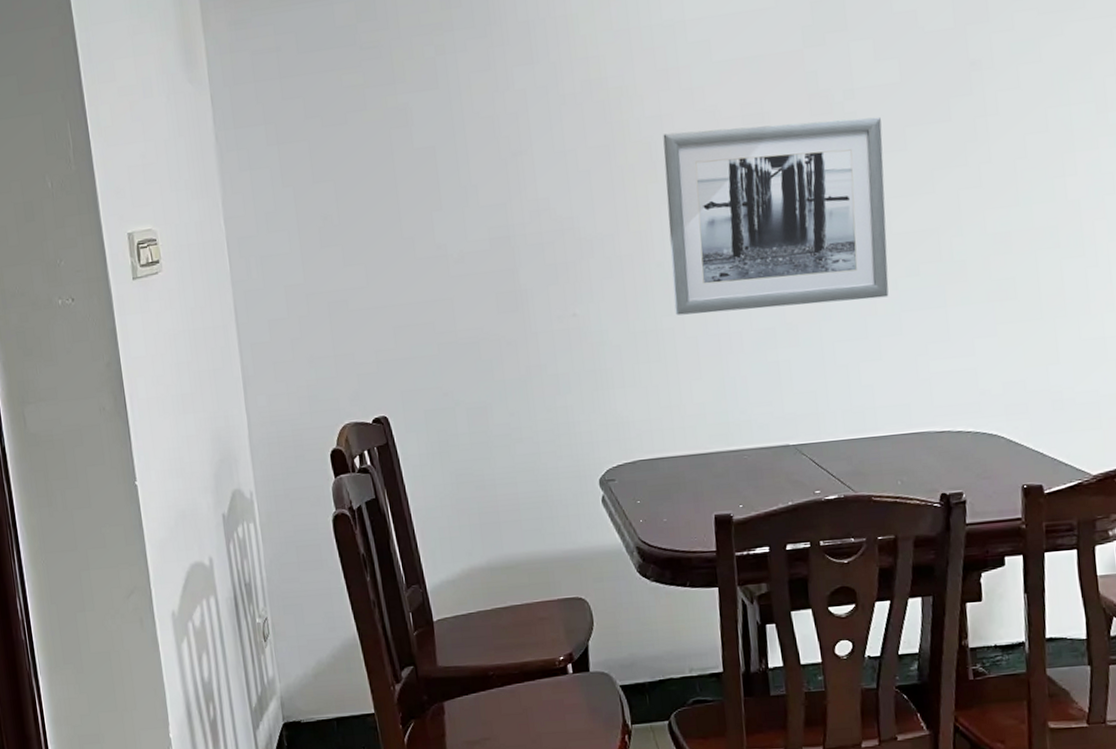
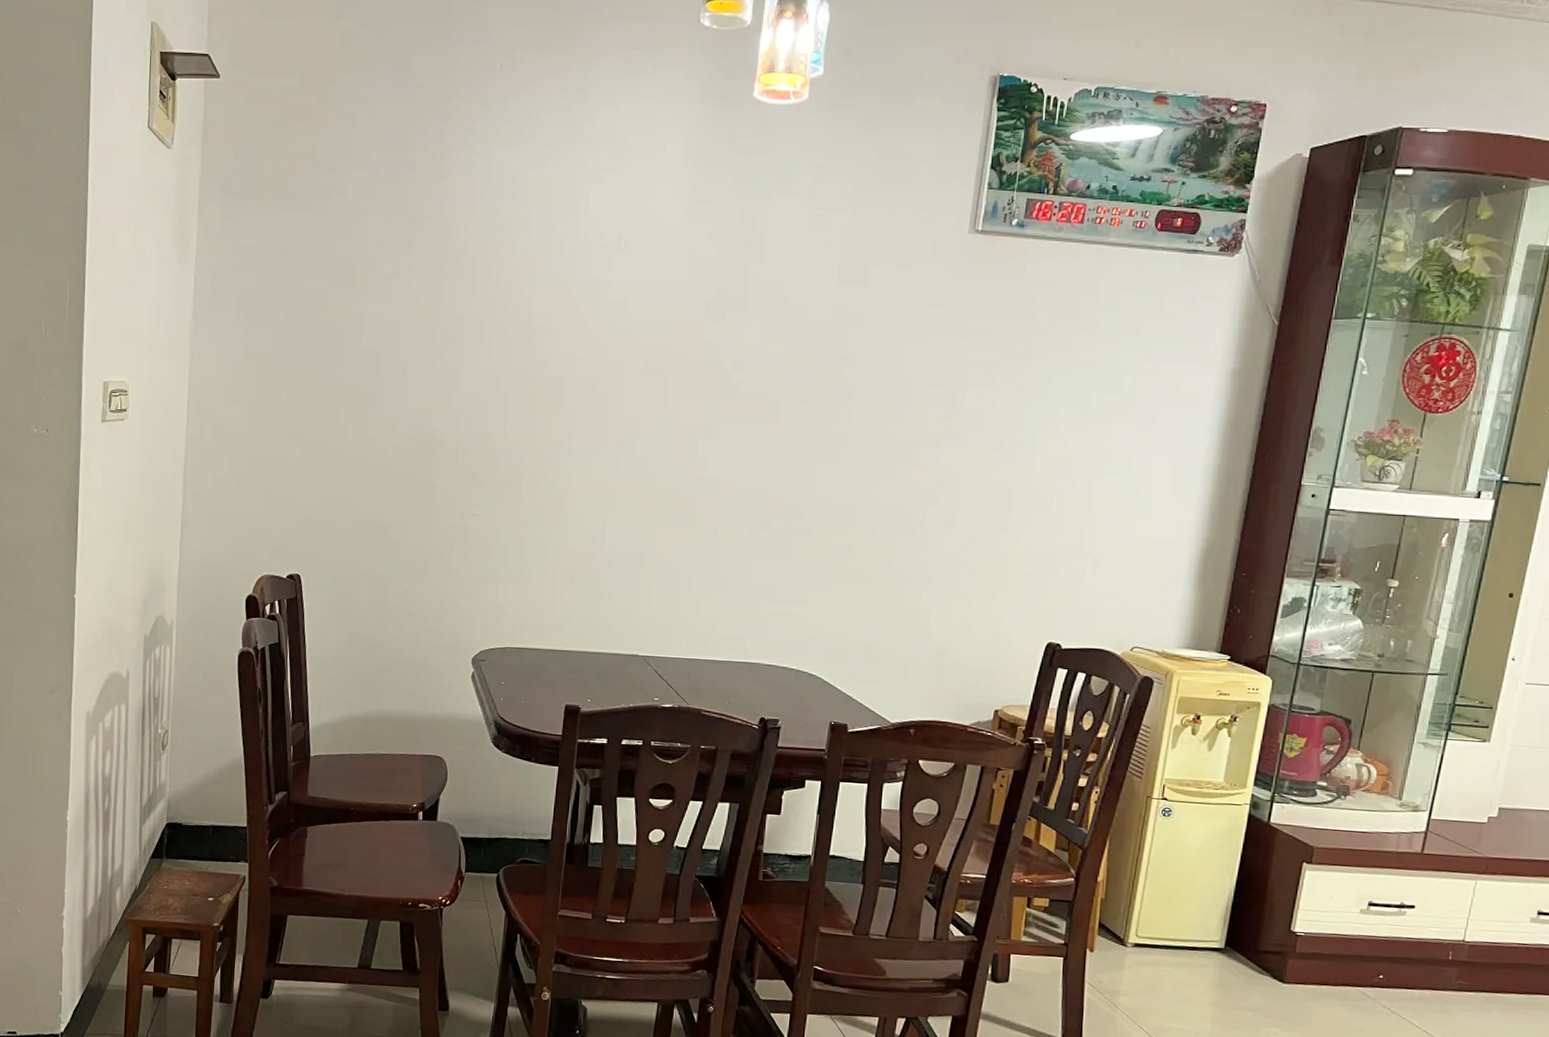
wall art: present [663,117,889,316] -> none [560,374,761,543]

